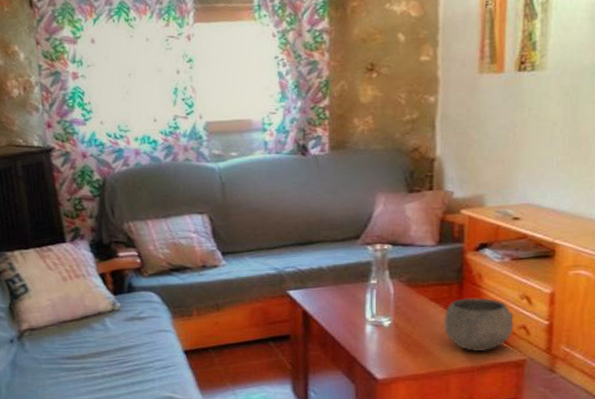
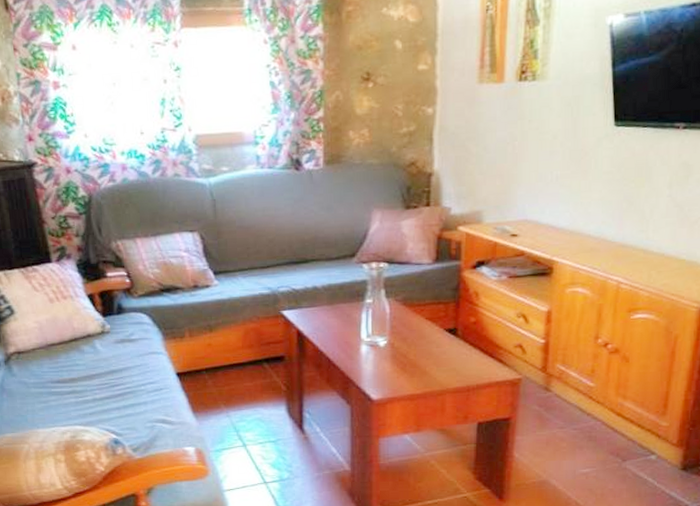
bowl: present [444,298,514,352] -> none [440,316,510,372]

